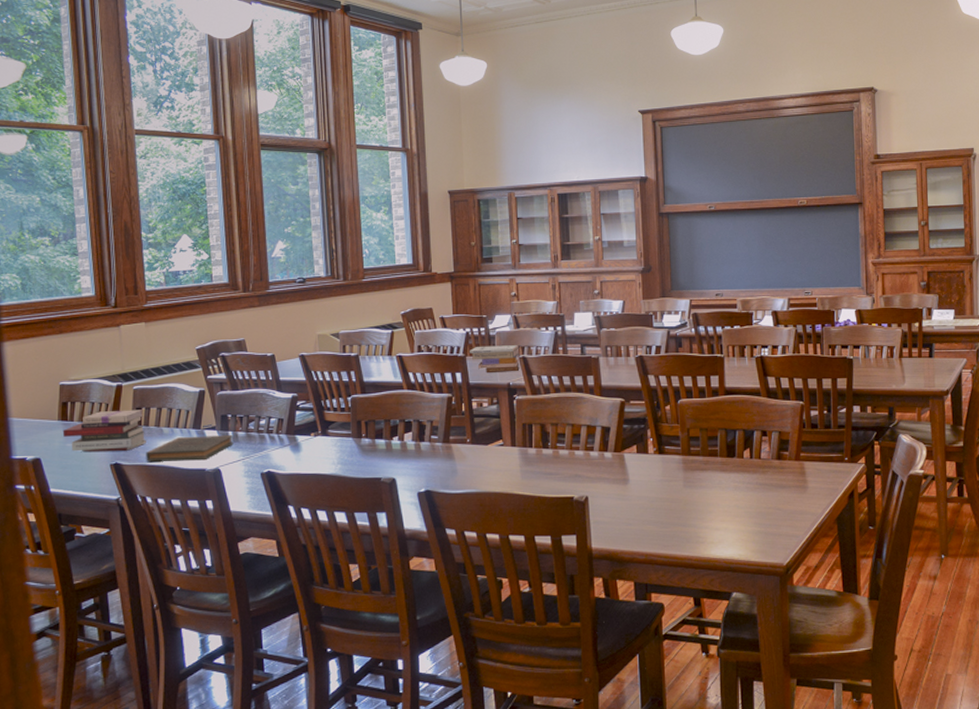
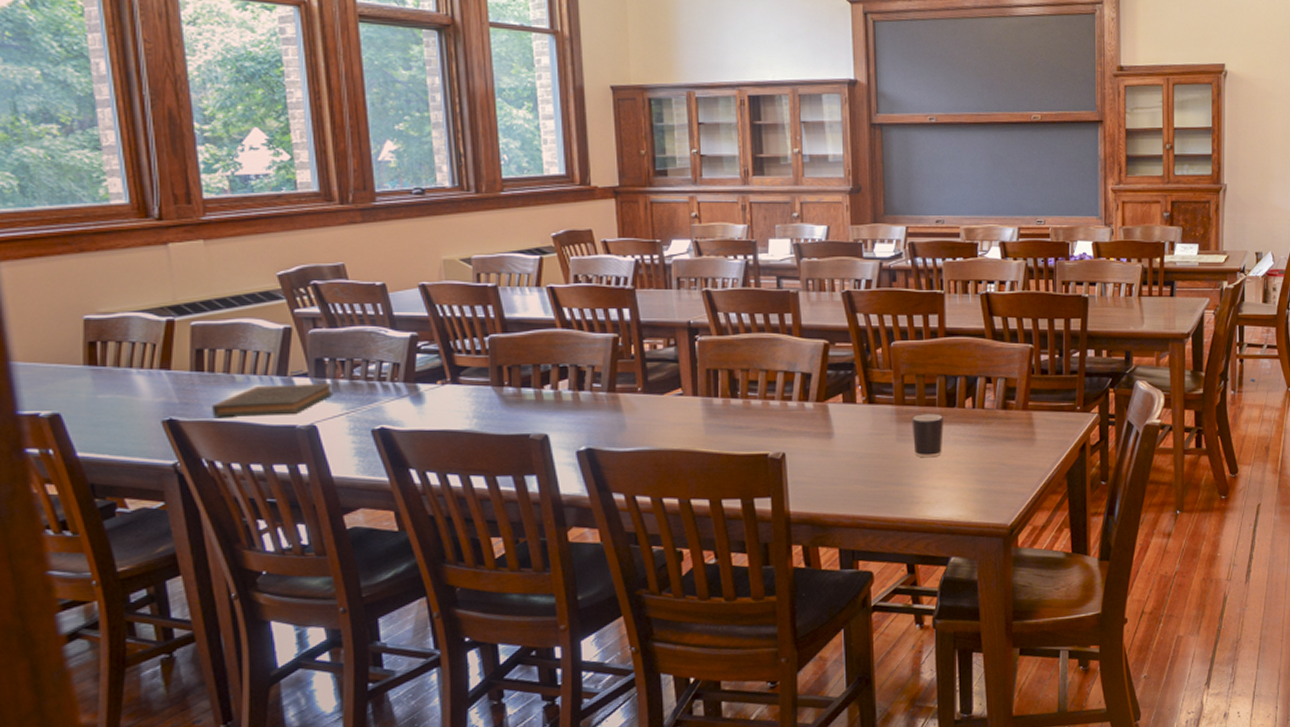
books: present [62,409,146,452] -> none [91,351,212,405]
books: present [470,345,520,374] -> none [640,276,703,310]
mug: none [696,463,725,502] -> present [912,413,943,458]

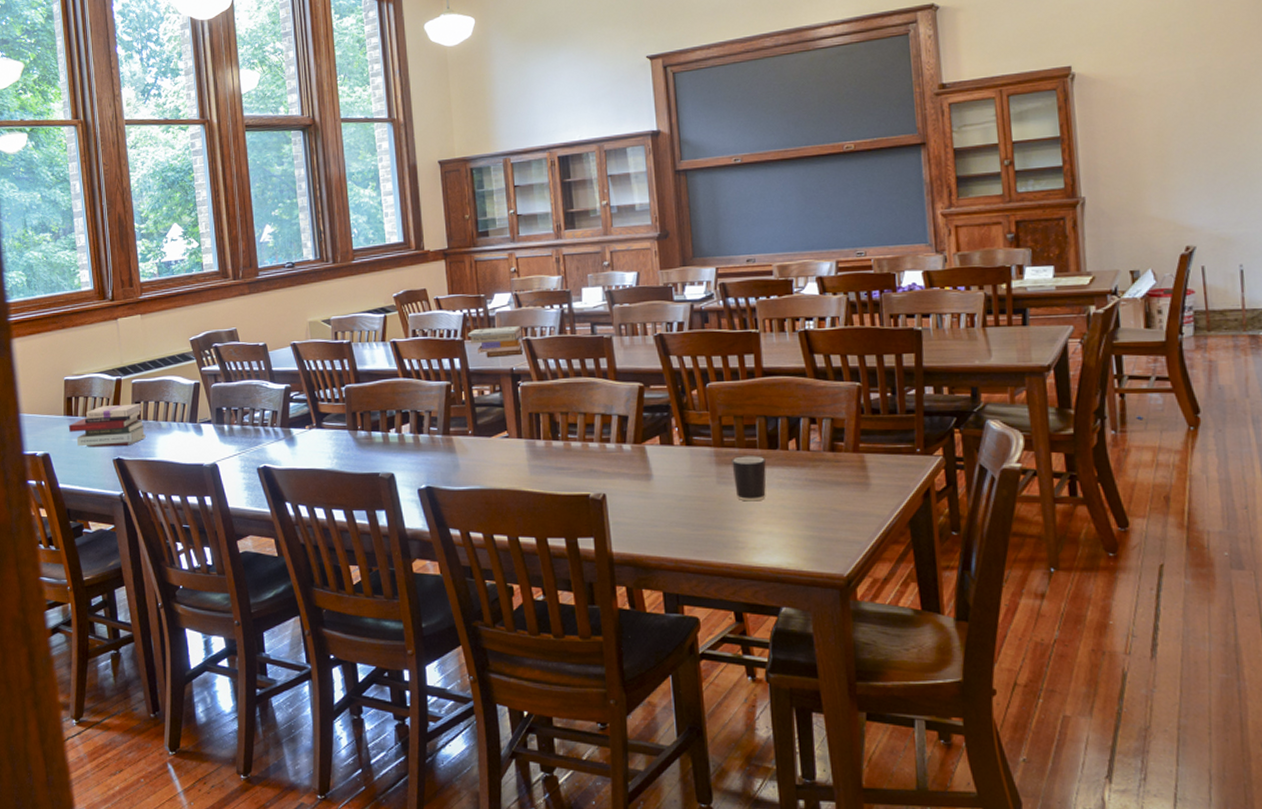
books: none [91,351,212,405] -> present [68,403,146,447]
book: present [212,384,333,417] -> none [146,429,229,457]
books: none [640,276,703,310] -> present [468,326,523,358]

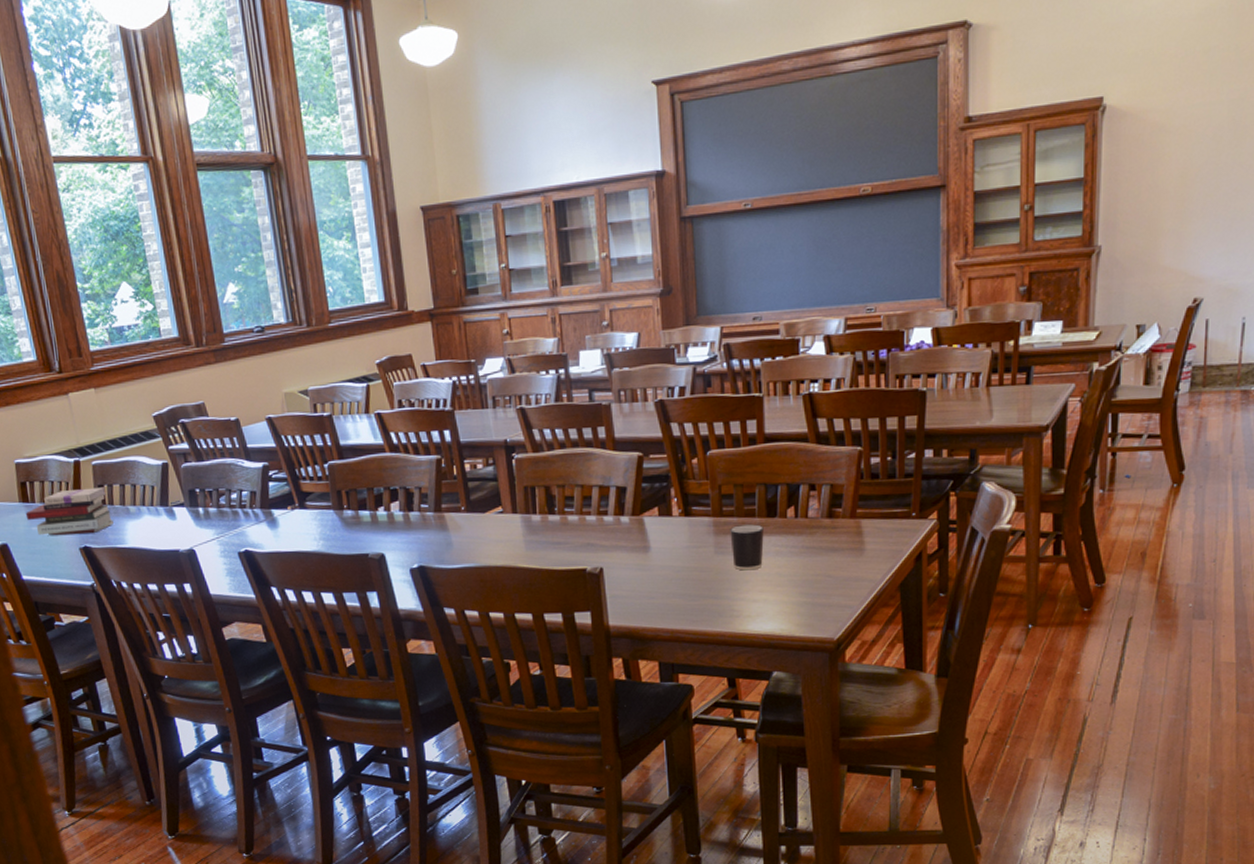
books: present [468,326,523,358] -> none [458,394,518,430]

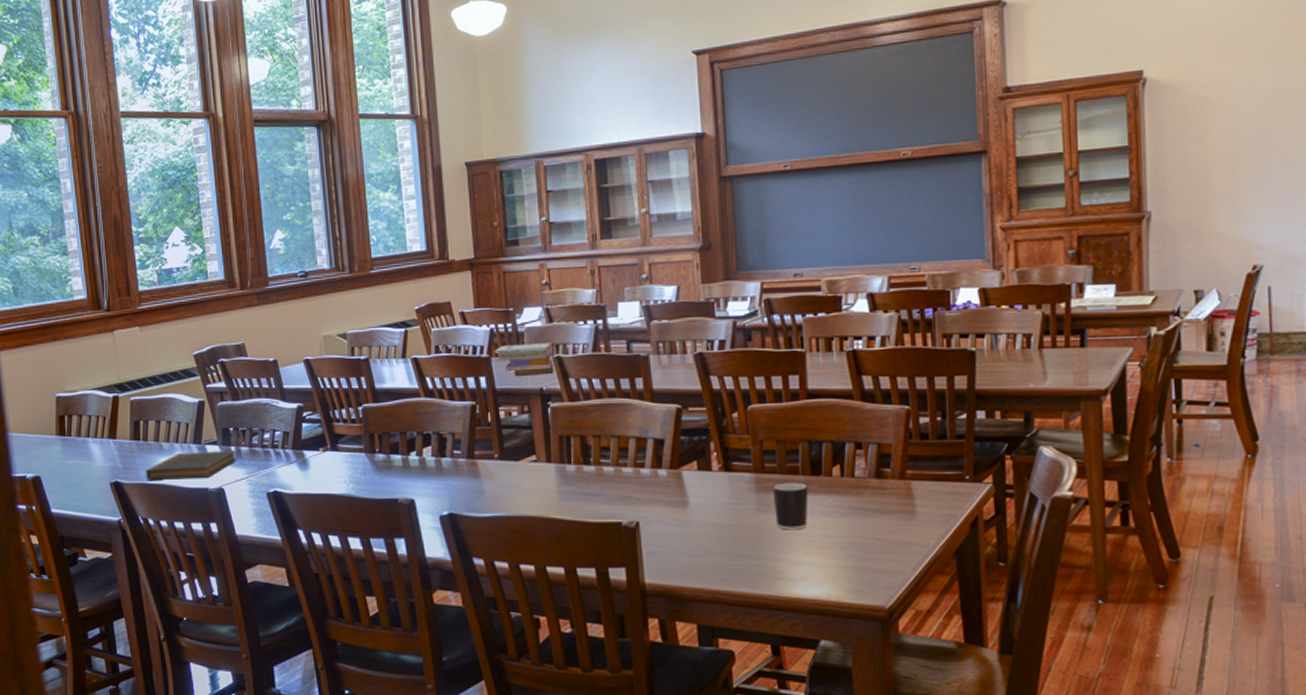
books: present [25,487,114,536] -> none [61,423,146,469]
book: none [114,512,206,544] -> present [146,451,237,480]
books: none [458,394,518,430] -> present [495,343,554,377]

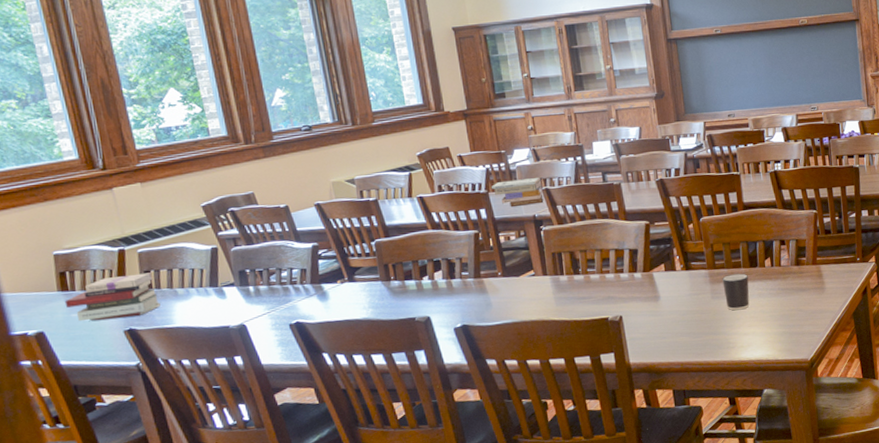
books: none [61,423,146,469] -> present [64,272,161,322]
book: present [146,451,237,480] -> none [162,290,256,324]

